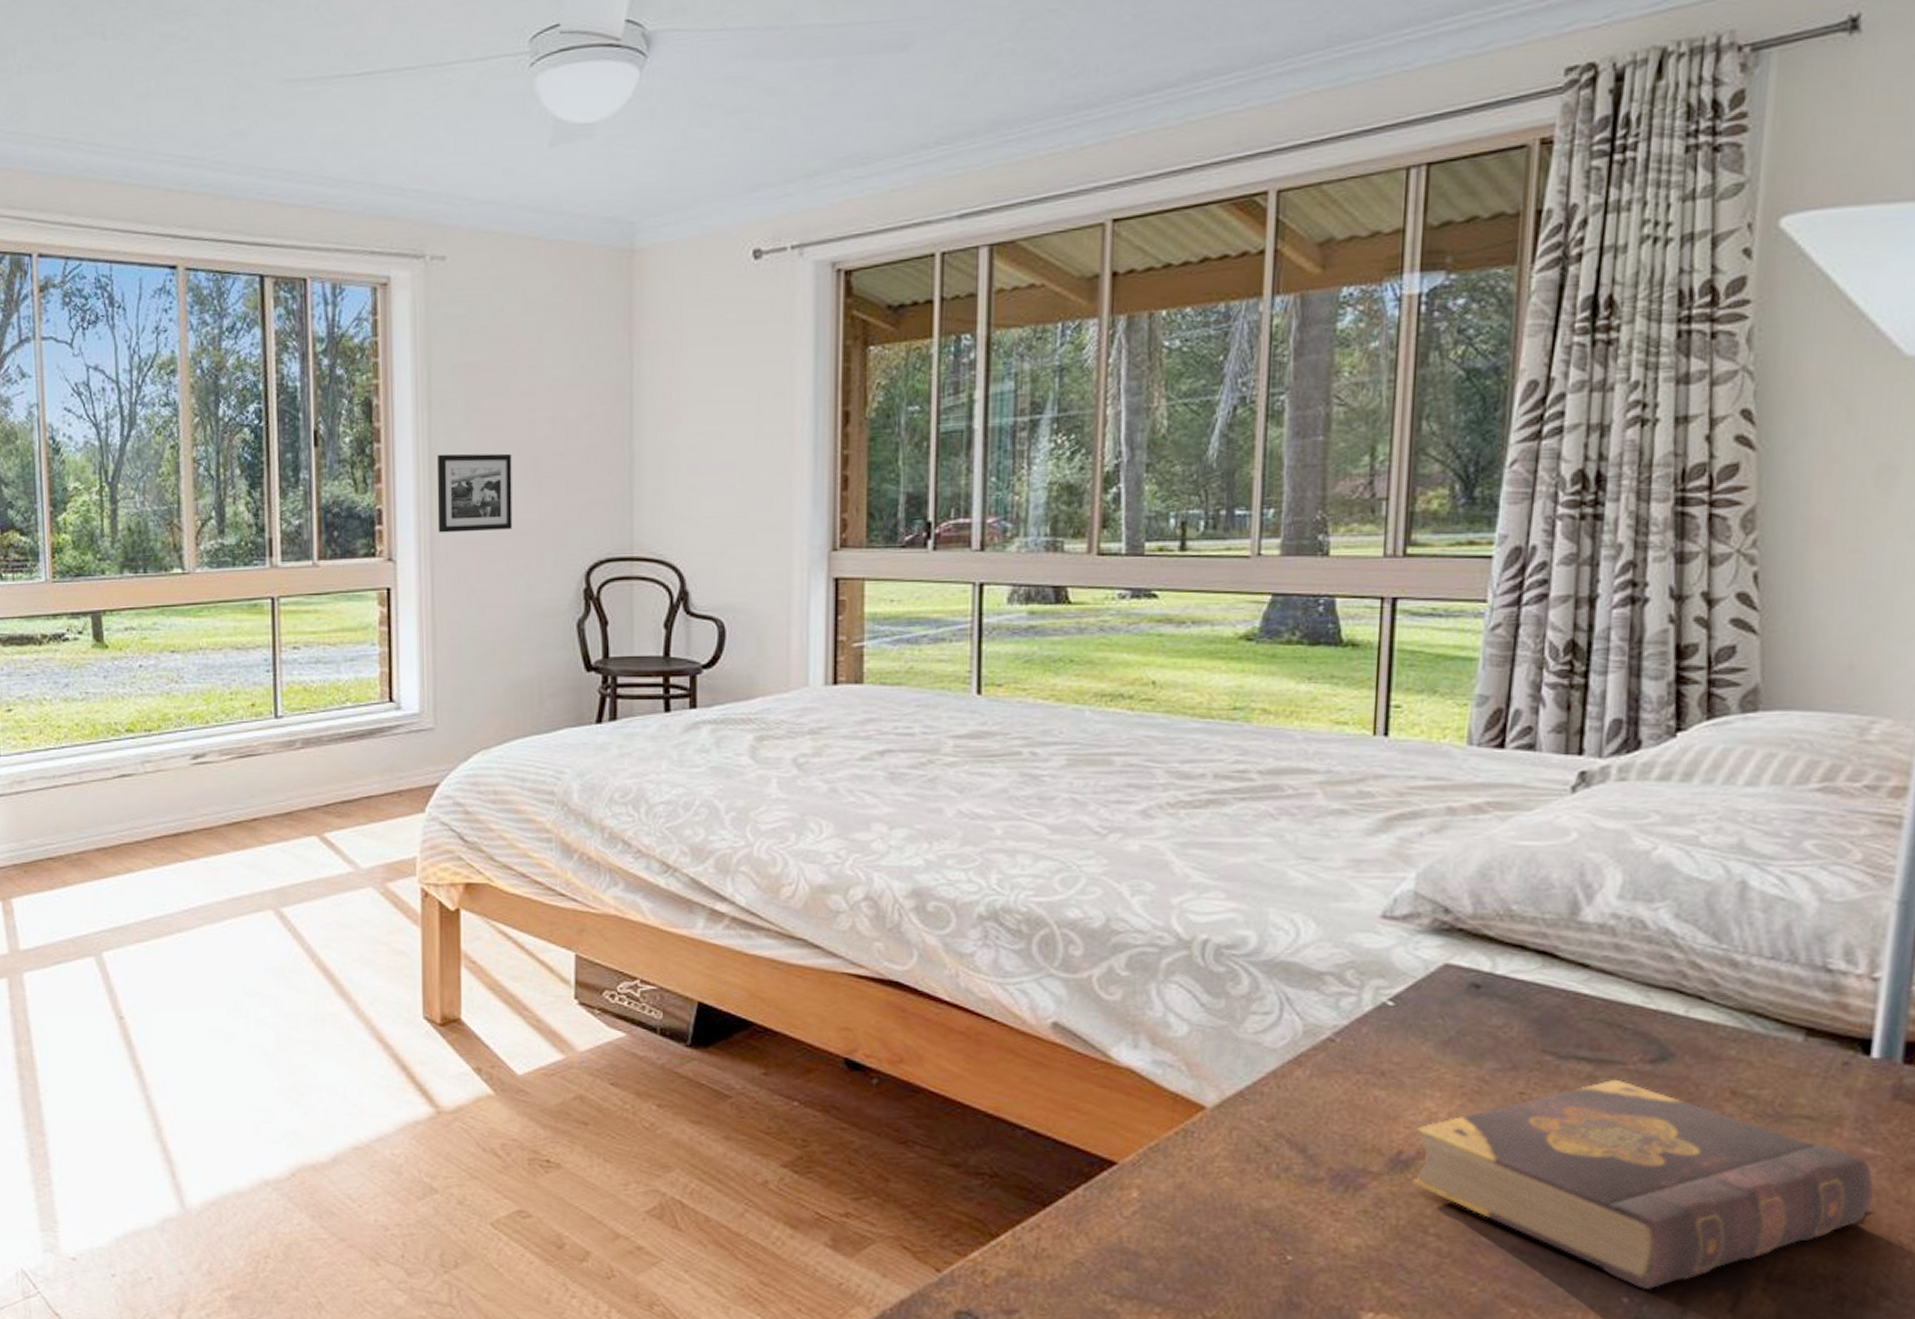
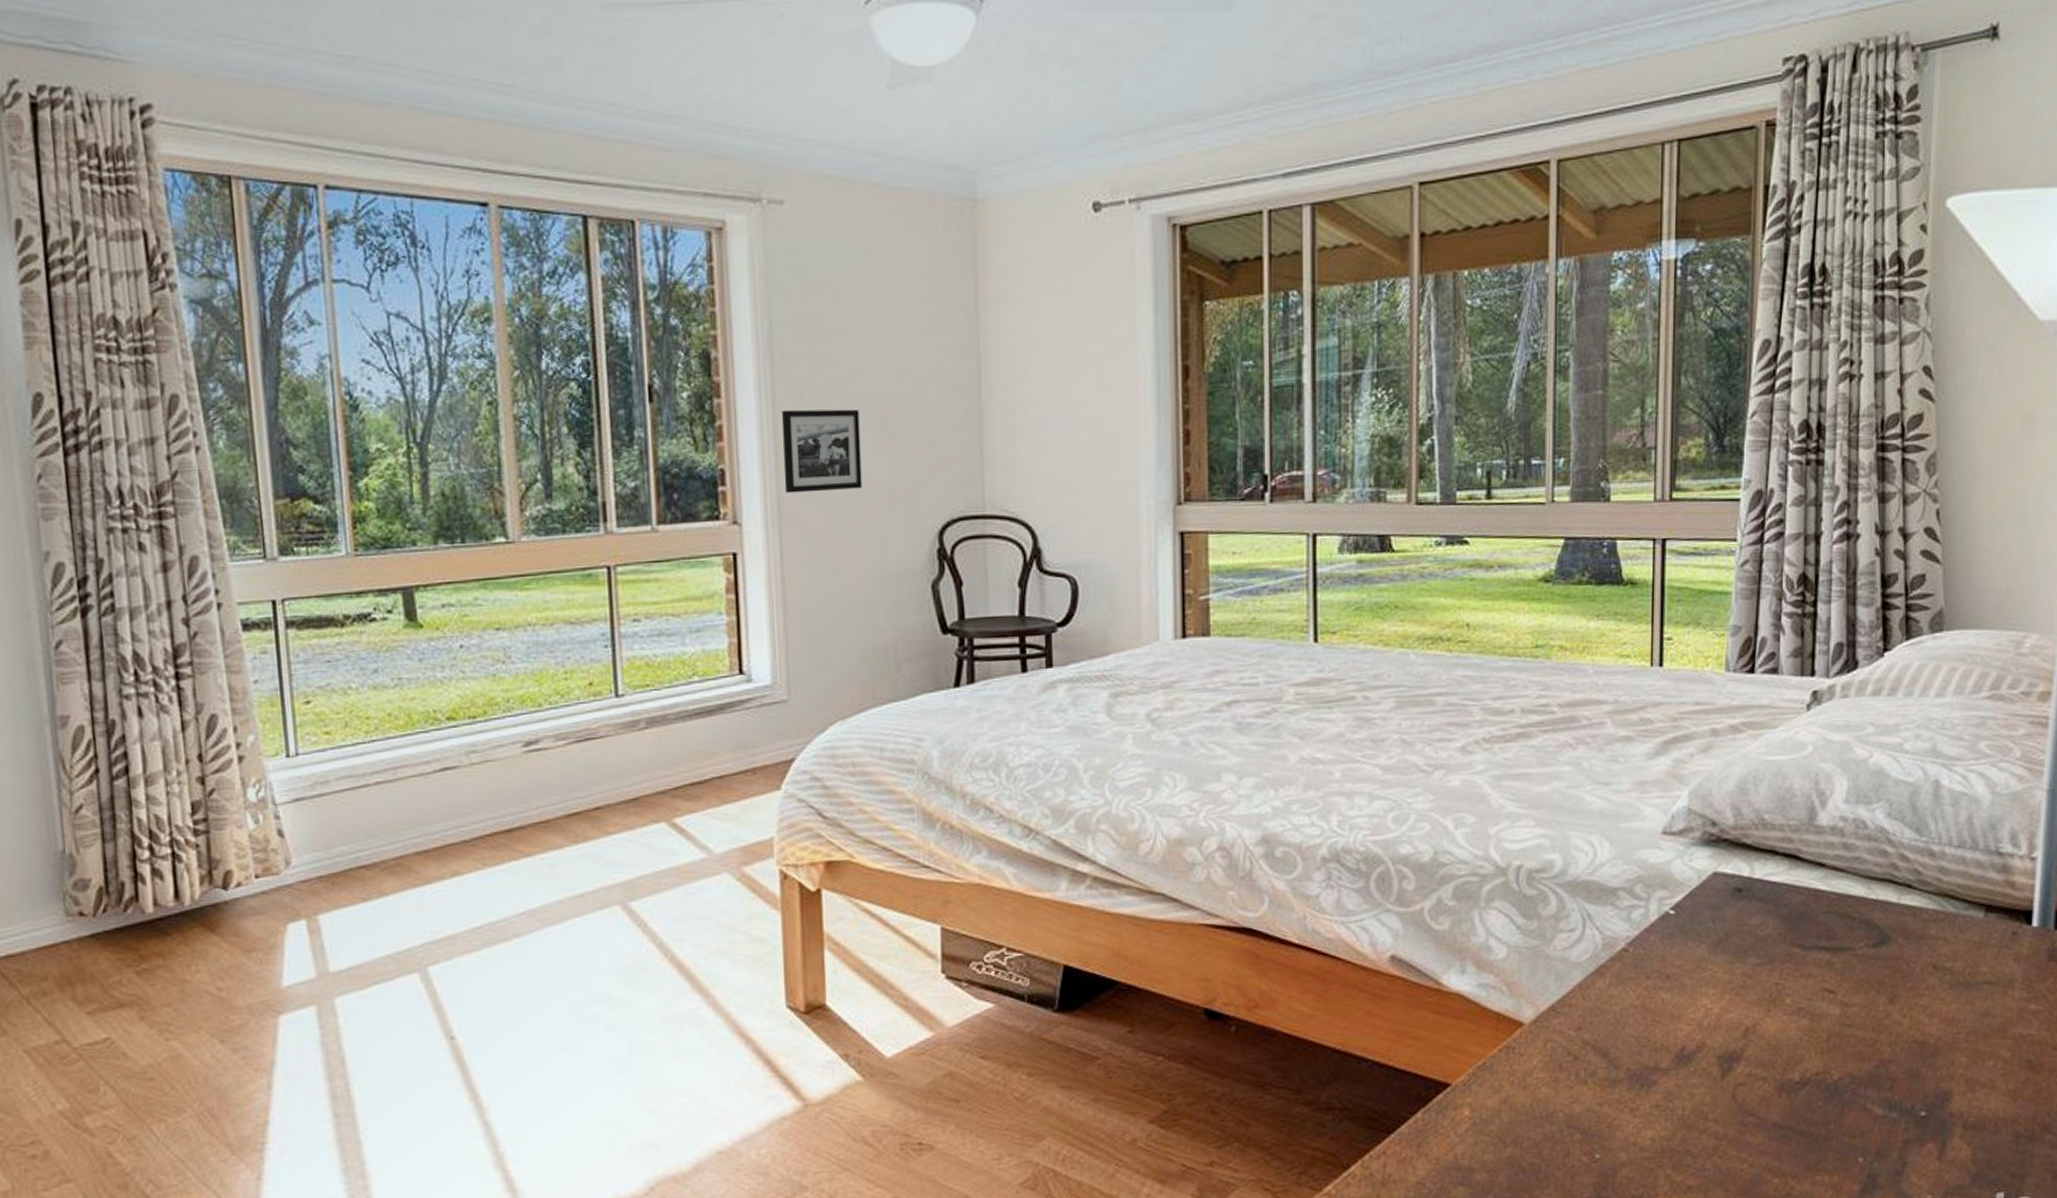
book: present [1413,1079,1874,1289] -> none [1694,963,2037,1148]

